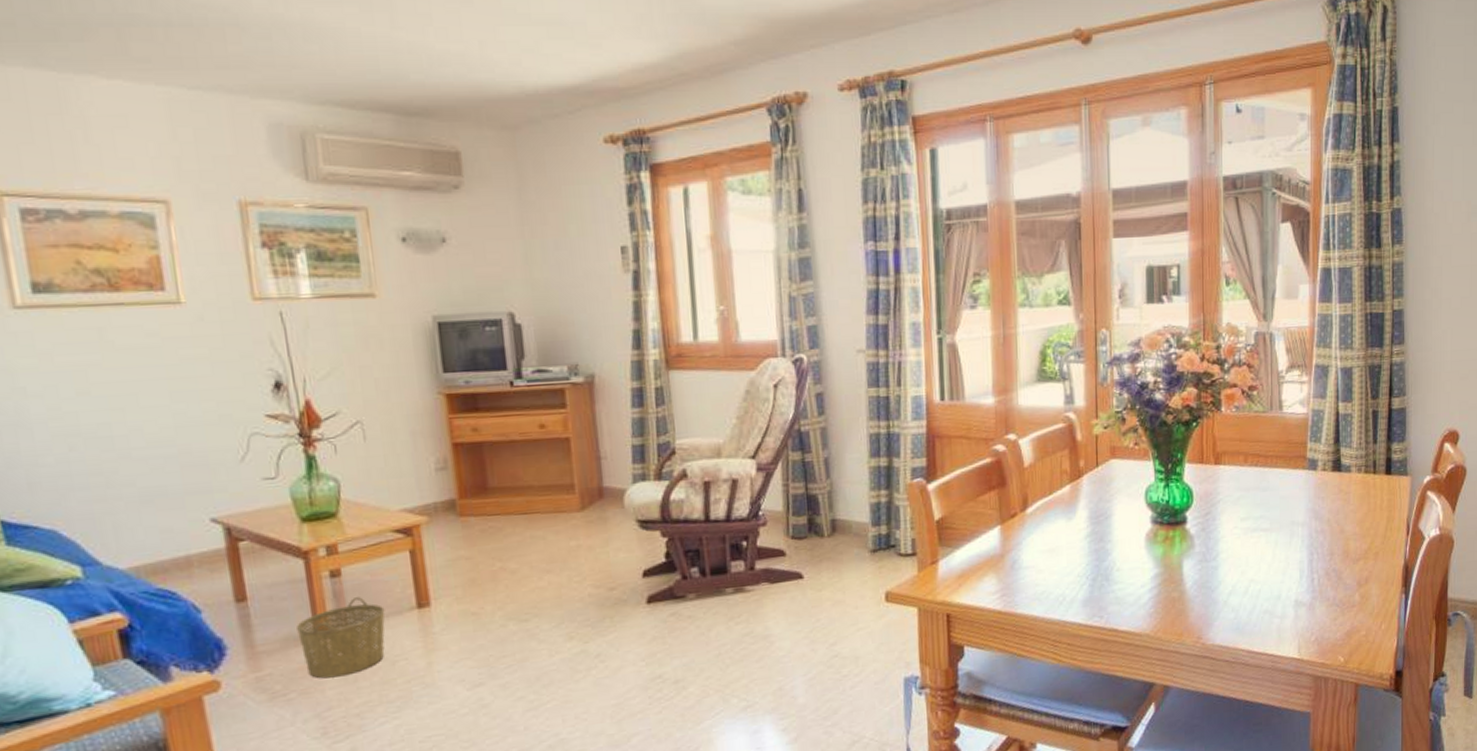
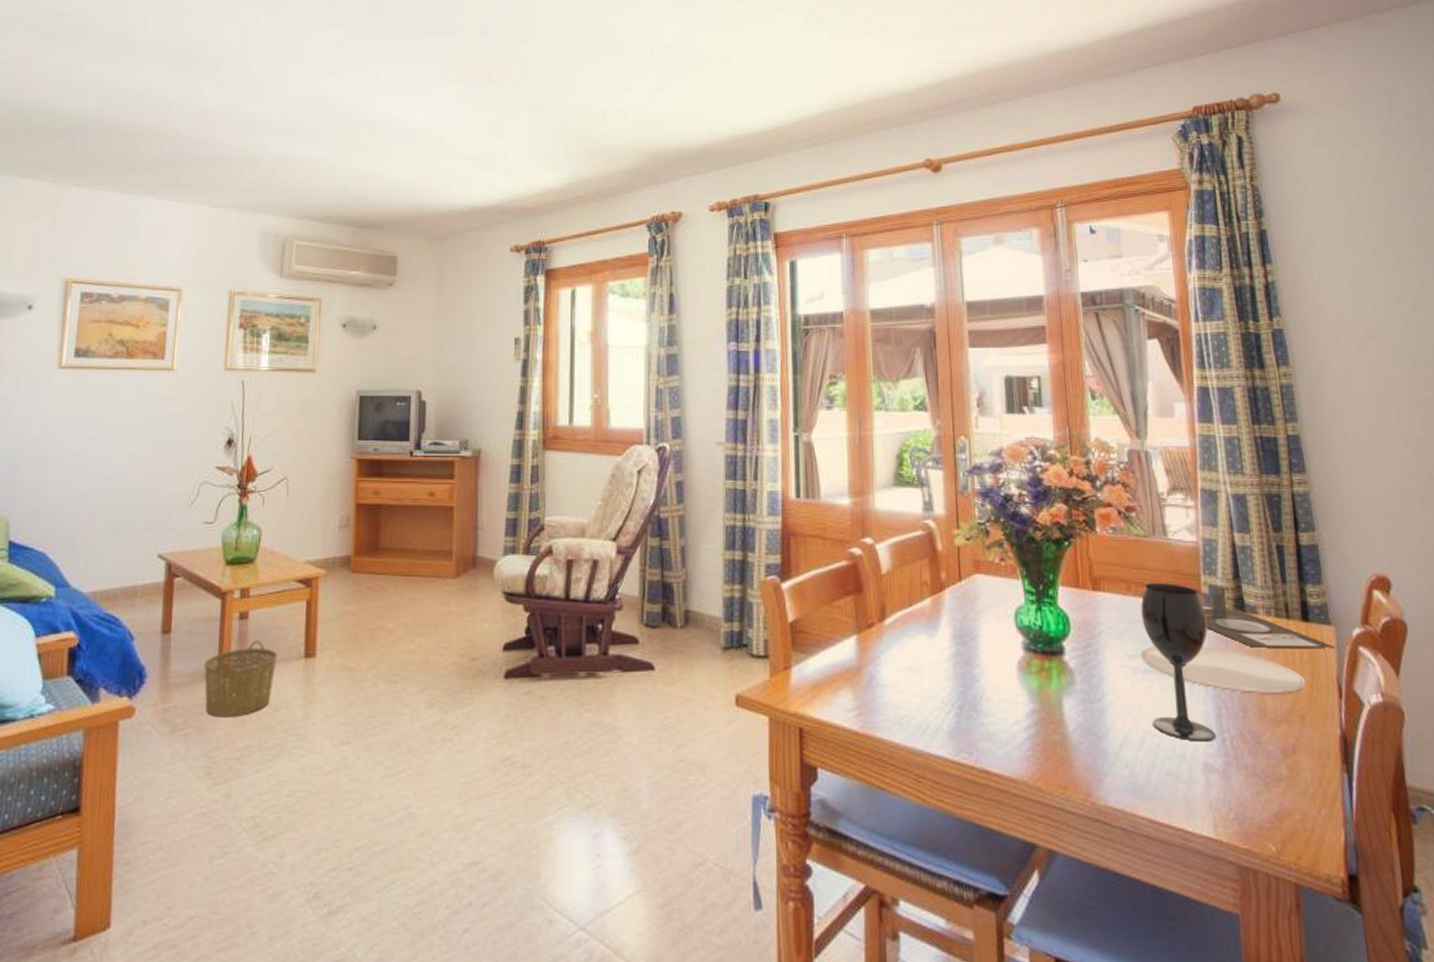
plate: none [1251,503,1382,540] -> present [1140,646,1306,694]
wine glass: none [1255,452,1310,584] -> present [1140,583,1216,742]
place setting: none [1307,450,1409,501] -> present [1204,585,1335,647]

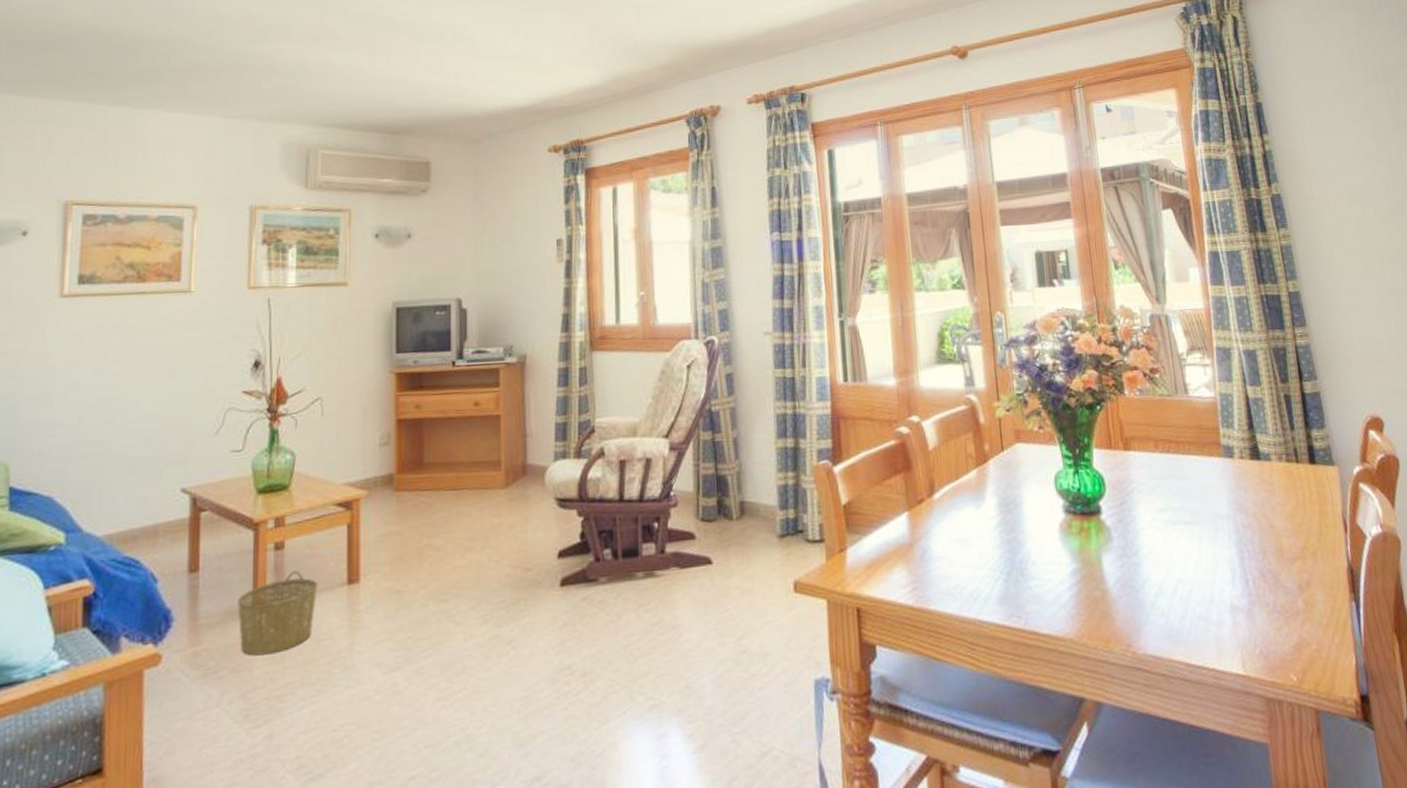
wine glass: present [1140,583,1216,742] -> none [1167,438,1240,585]
plate: present [1140,646,1306,694] -> none [1170,494,1316,536]
place setting: present [1204,585,1335,647] -> none [1224,436,1339,492]

